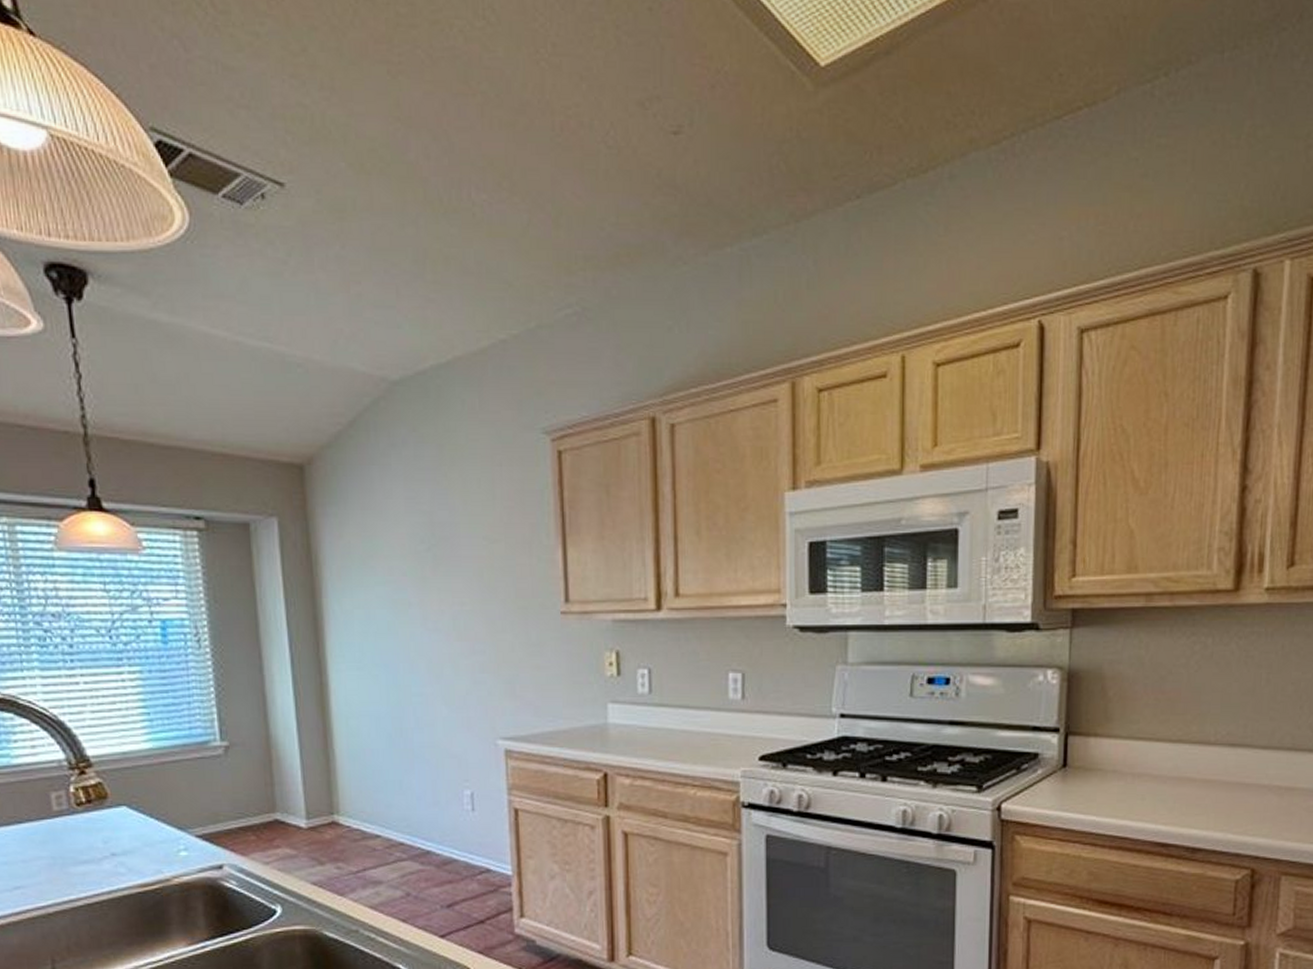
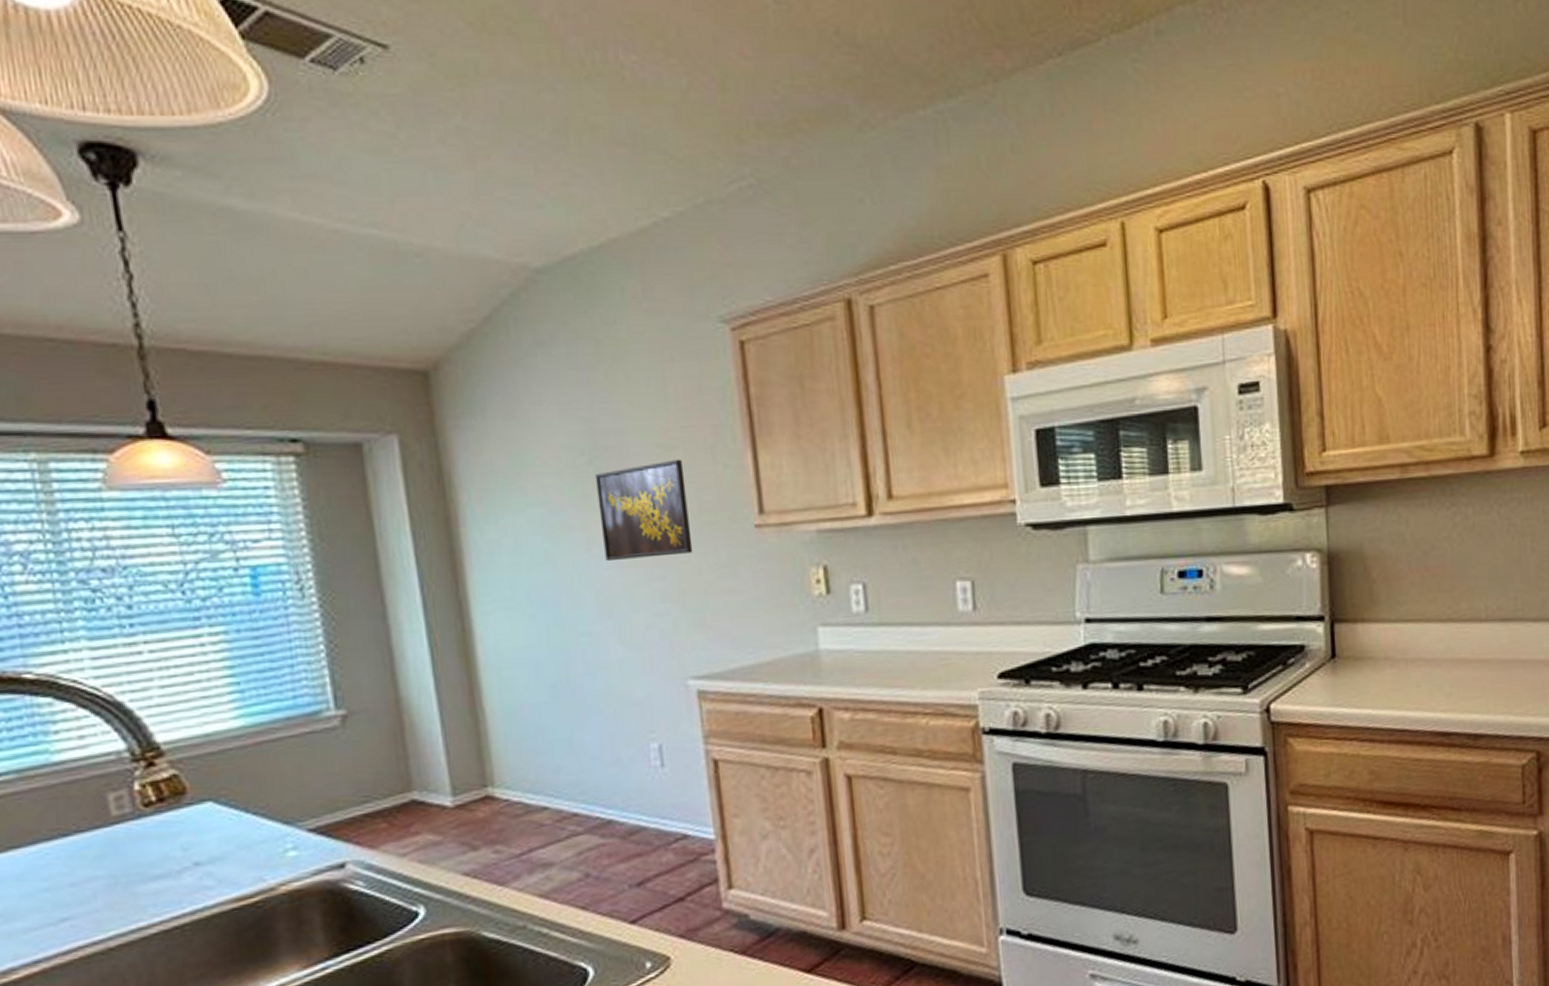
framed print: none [433,551,508,635] -> present [596,459,693,562]

